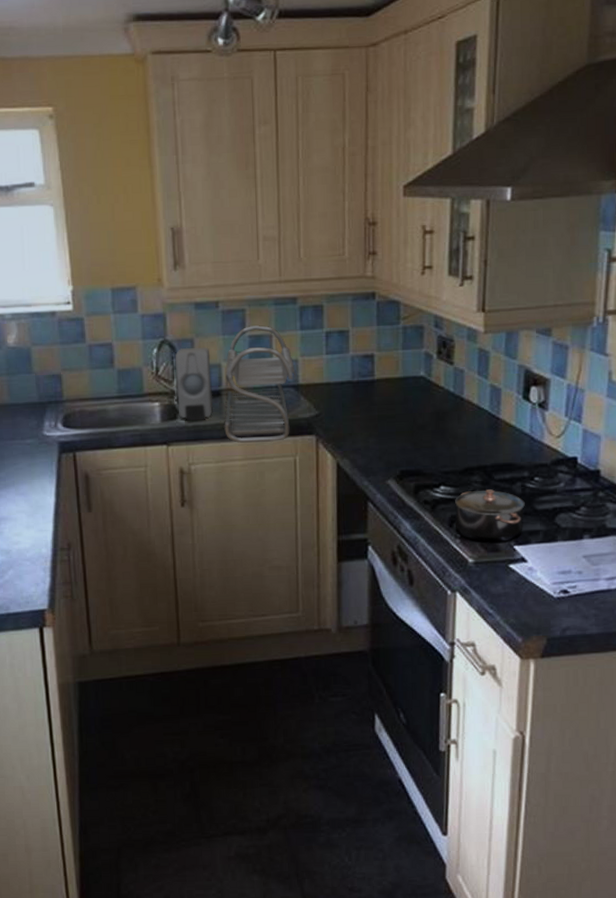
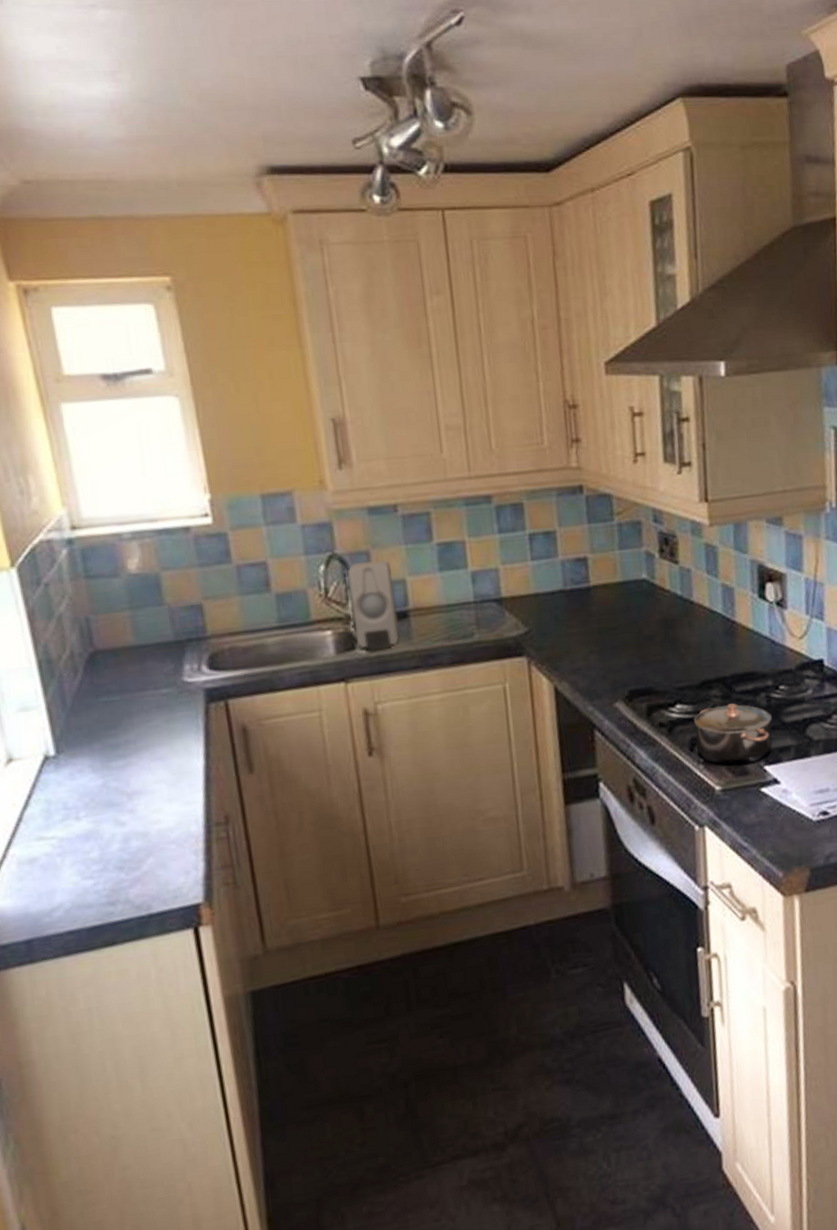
dish rack: present [224,325,297,443] -> none [411,530,499,673]

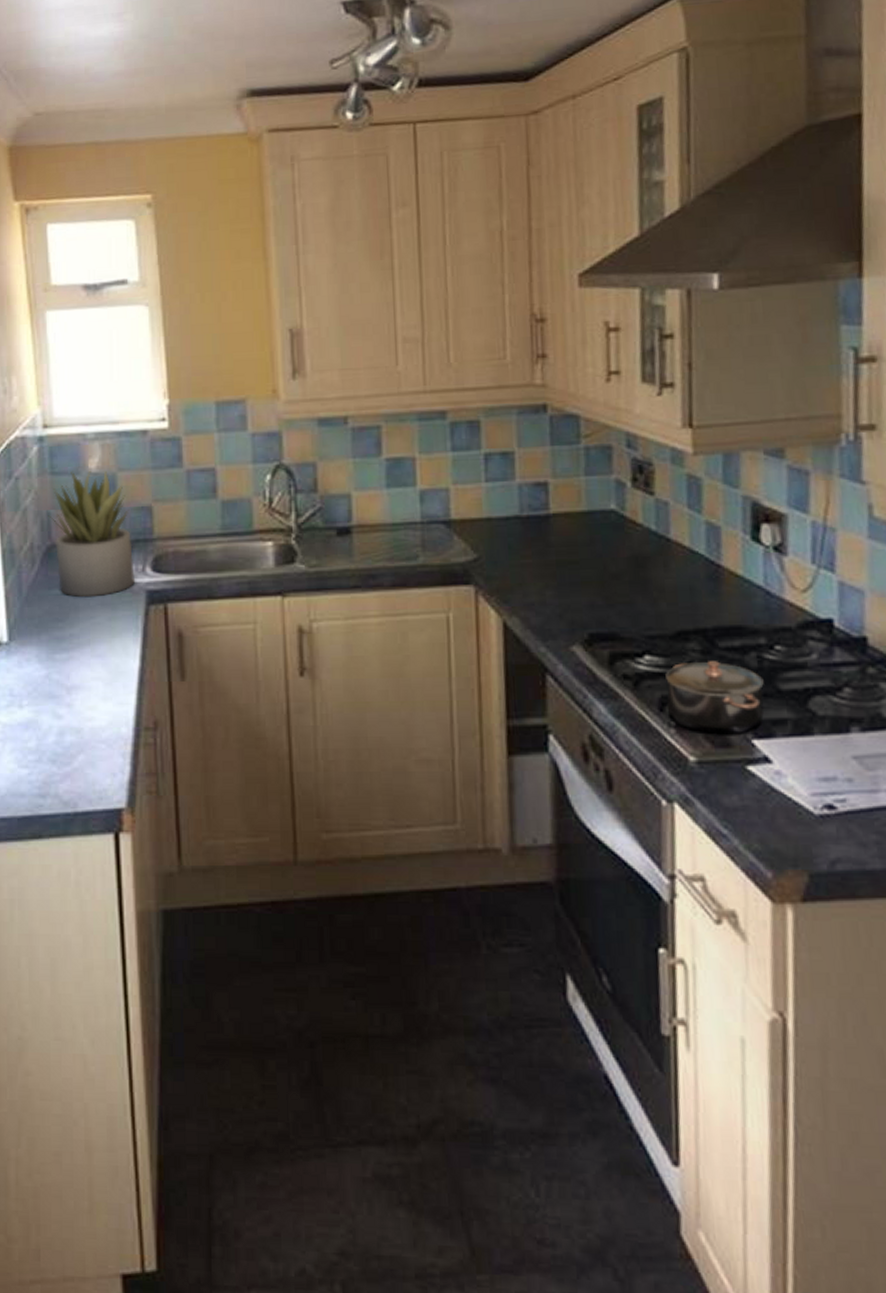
succulent plant: none [87,571,192,702] -> present [48,470,136,597]
soap dispenser: present [348,560,400,651] -> none [294,473,342,565]

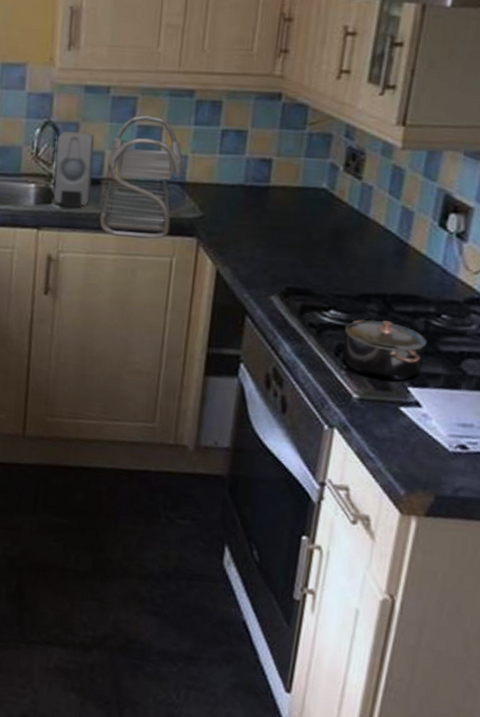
soap dispenser: none [294,473,342,565] -> present [54,131,95,208]
dish rack: none [355,445,449,594] -> present [99,115,184,239]

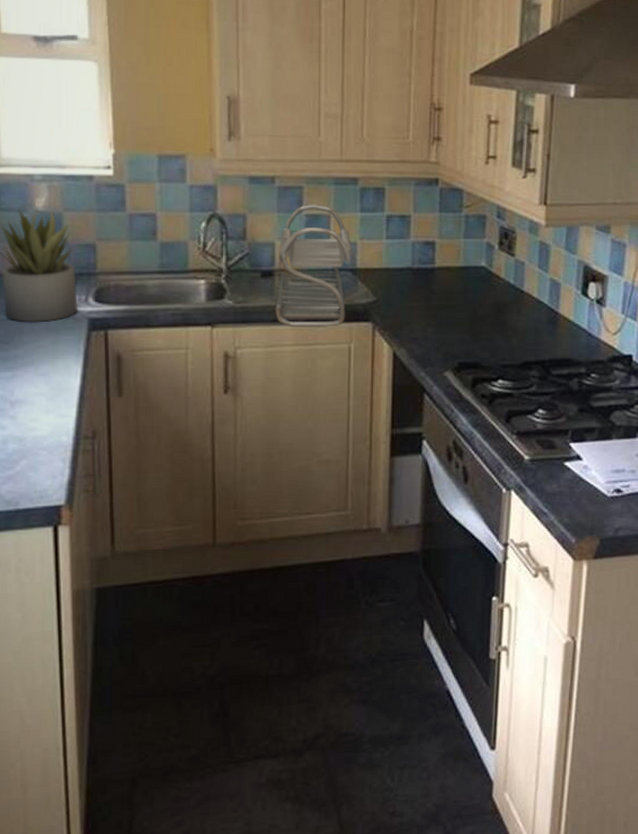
soap dispenser: present [54,131,95,208] -> none [225,223,265,301]
cooking pot: present [341,319,427,383] -> none [511,385,581,441]

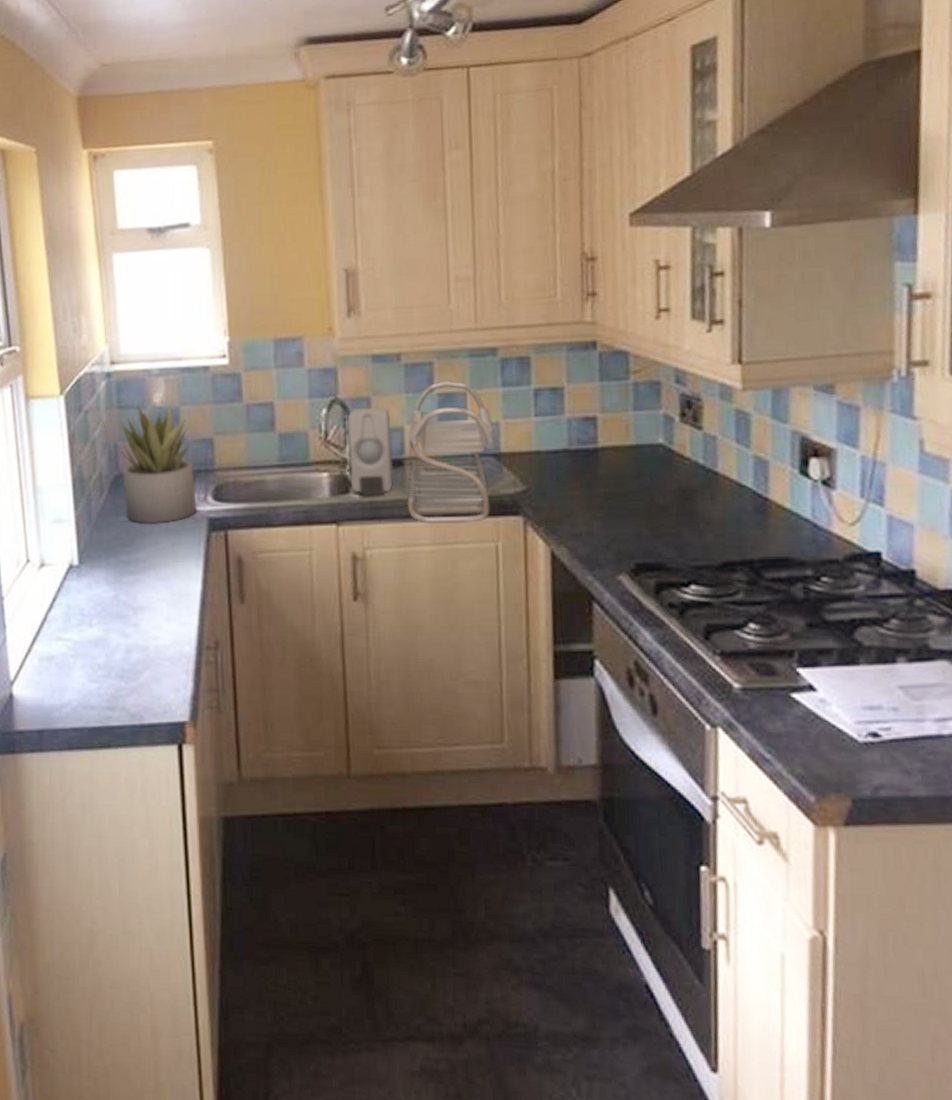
soap dispenser: none [225,223,265,301] -> present [348,407,394,495]

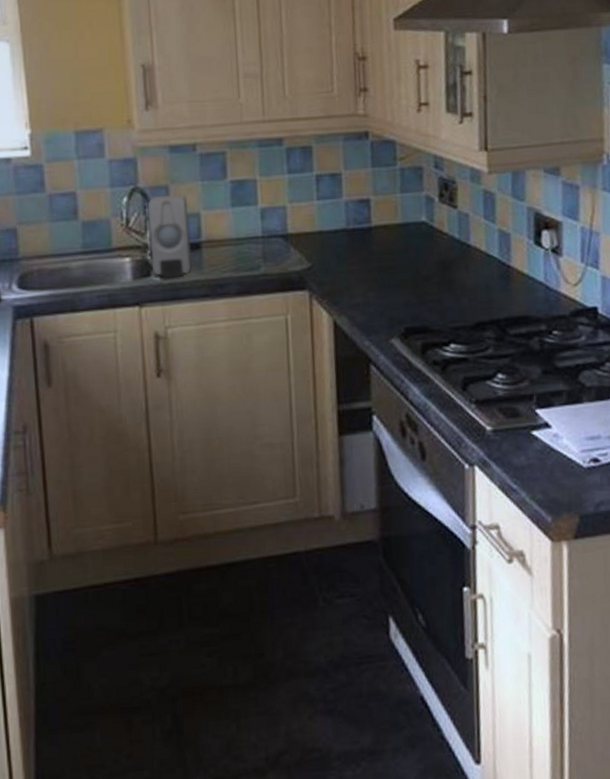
dish rack: present [407,381,498,524] -> none [205,169,286,302]

